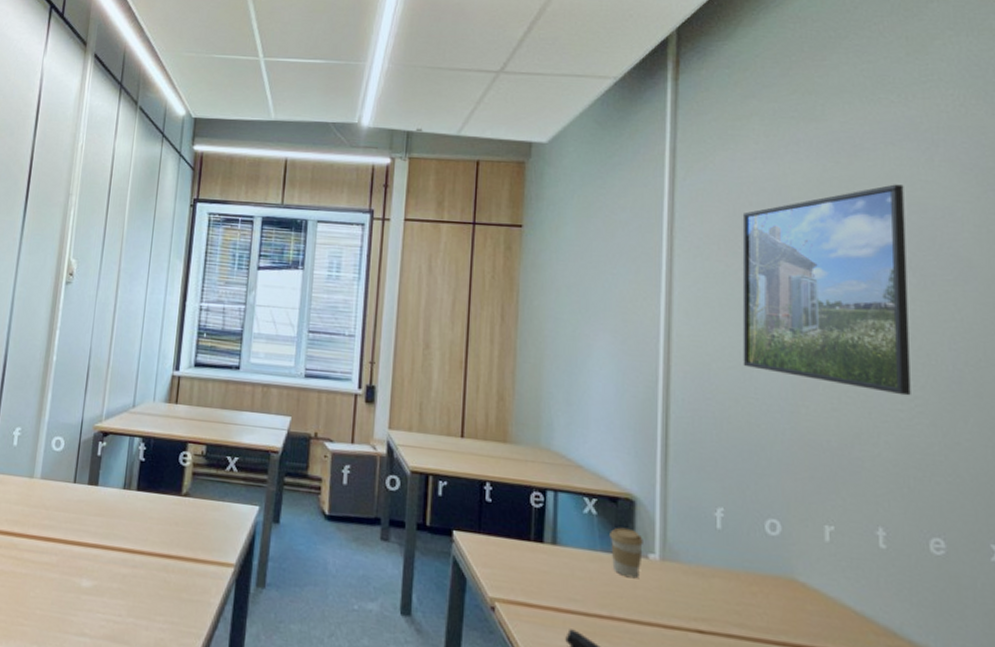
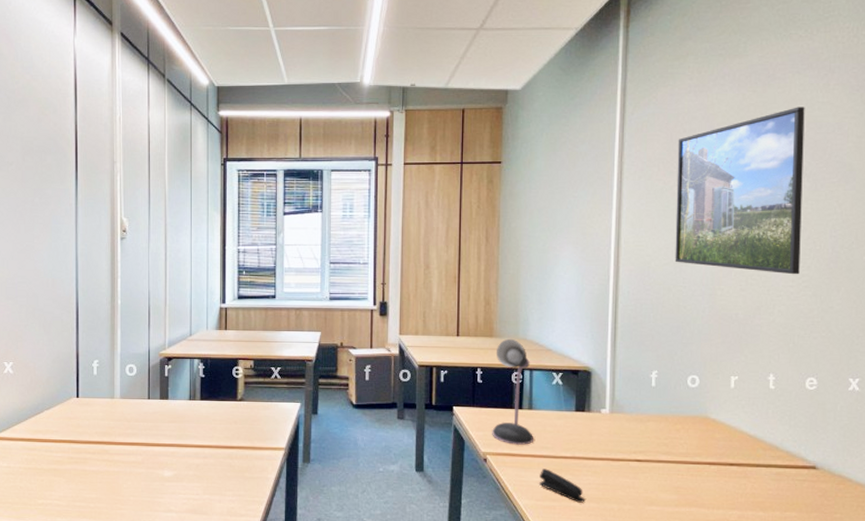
desk lamp: none [502,446,559,593] -> present [492,338,534,445]
coffee cup: present [609,527,643,579] -> none [572,392,597,428]

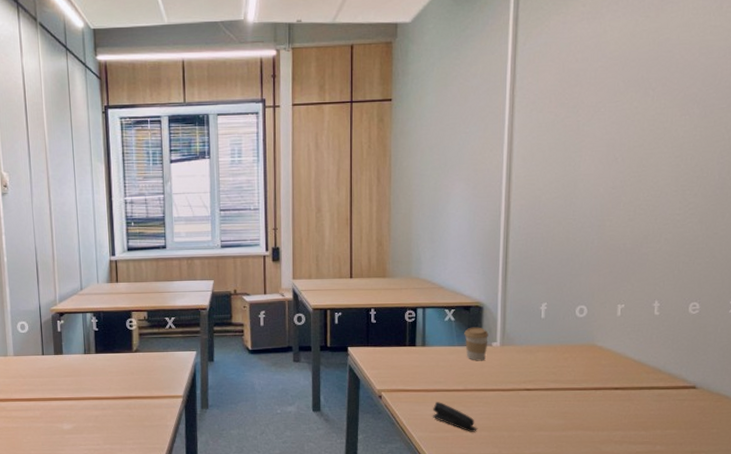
desk lamp: present [492,338,534,445] -> none [386,278,428,381]
coffee cup: none [572,392,597,428] -> present [464,327,489,361]
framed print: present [675,107,805,275] -> none [565,31,697,203]

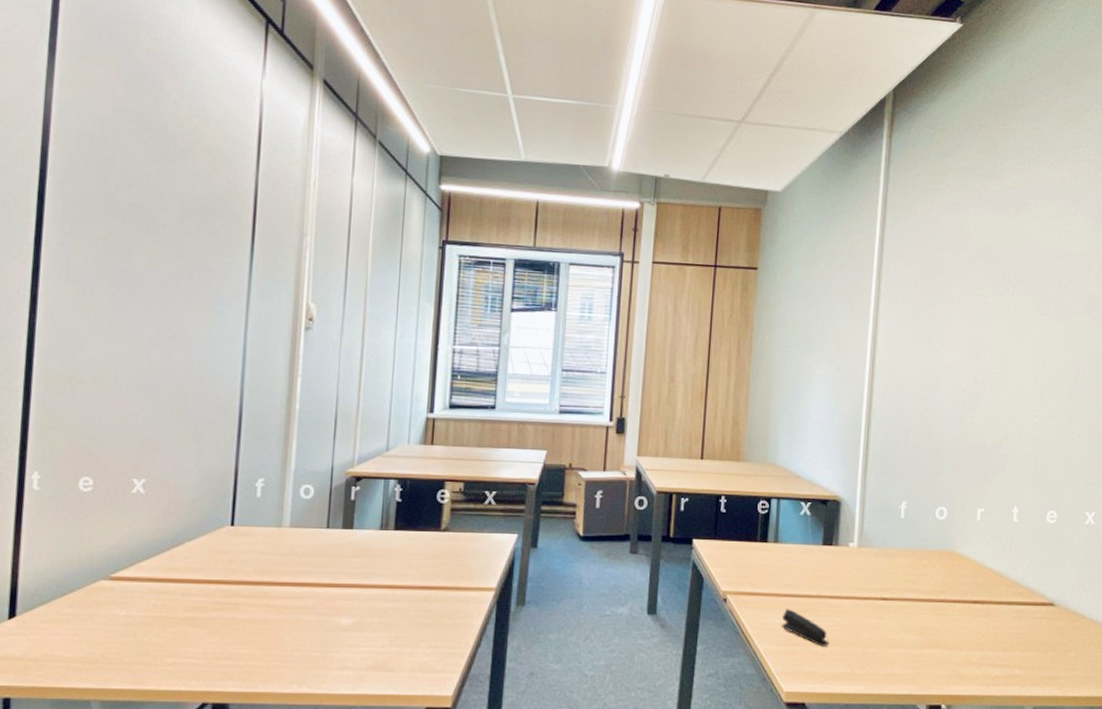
coffee cup: present [464,327,489,361] -> none [820,524,846,564]

